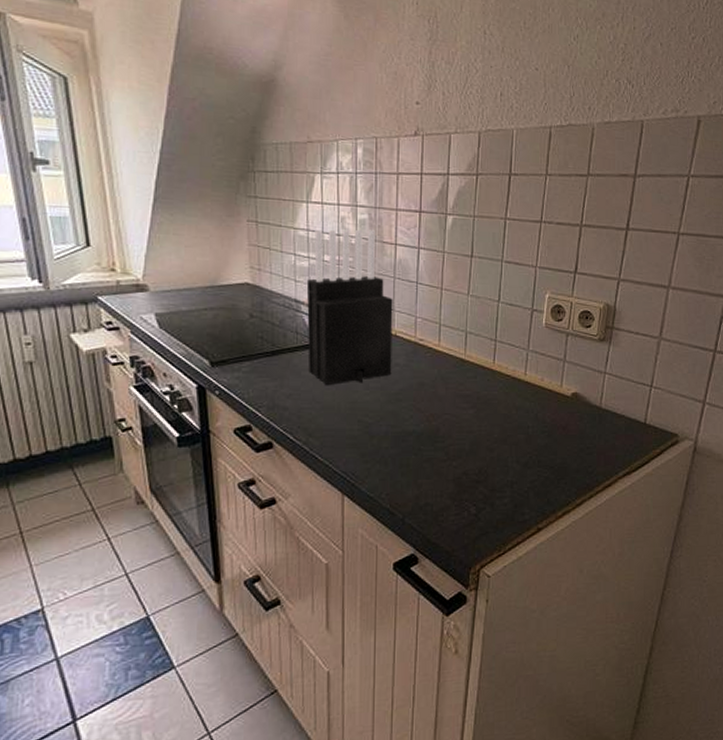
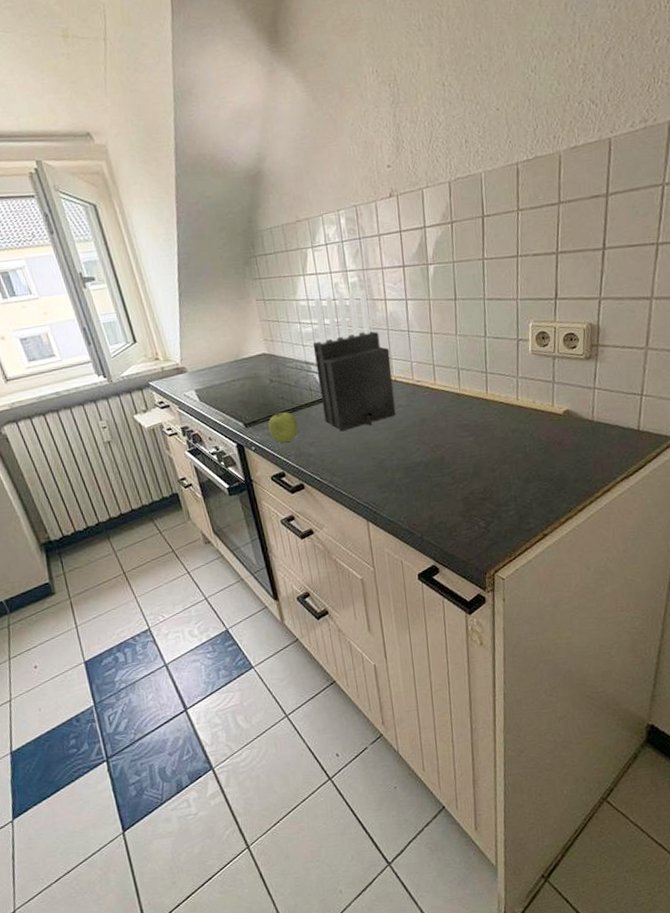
fruit: none [240,353,276,391] -> present [268,412,299,443]

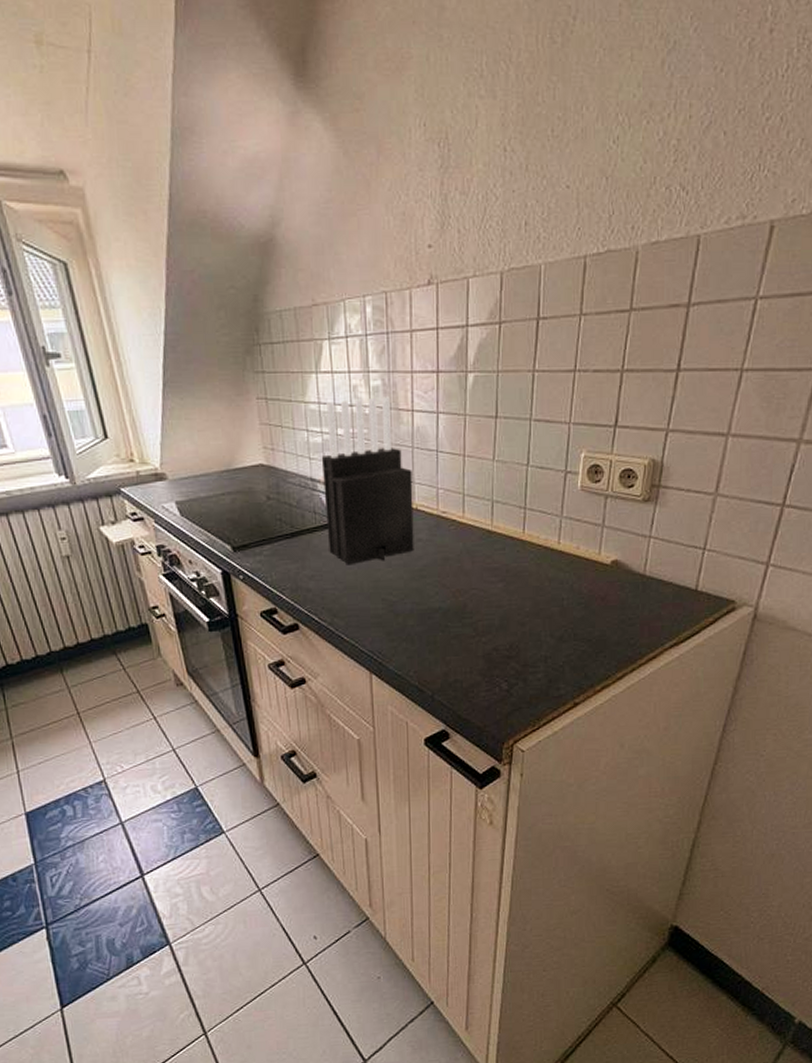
fruit: present [268,412,299,443] -> none [261,536,297,574]

